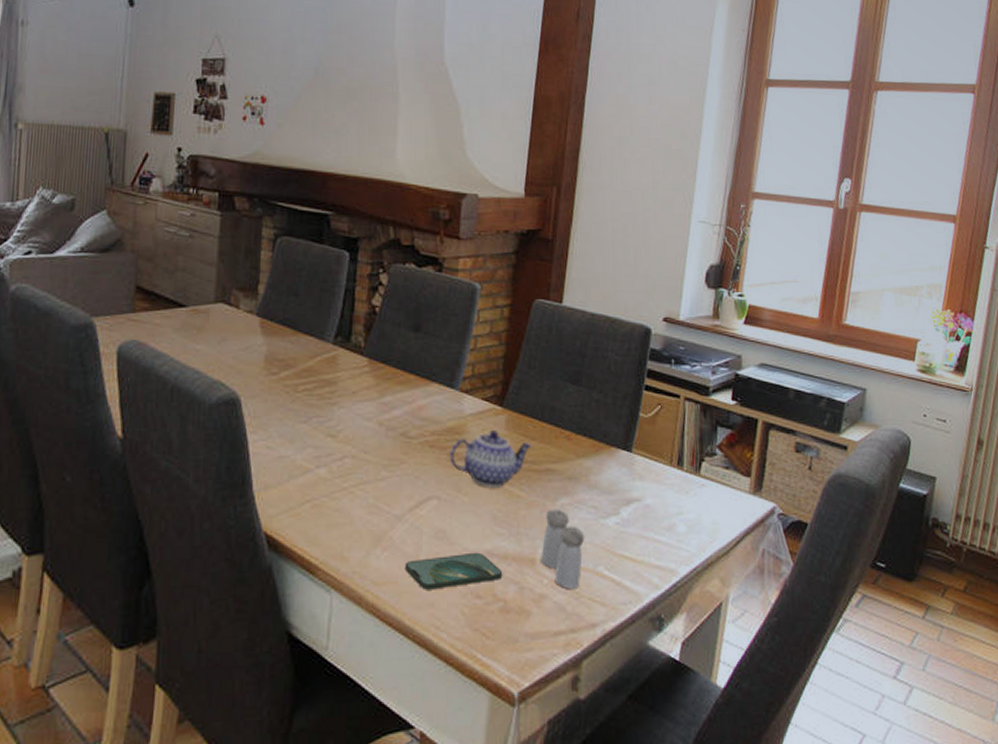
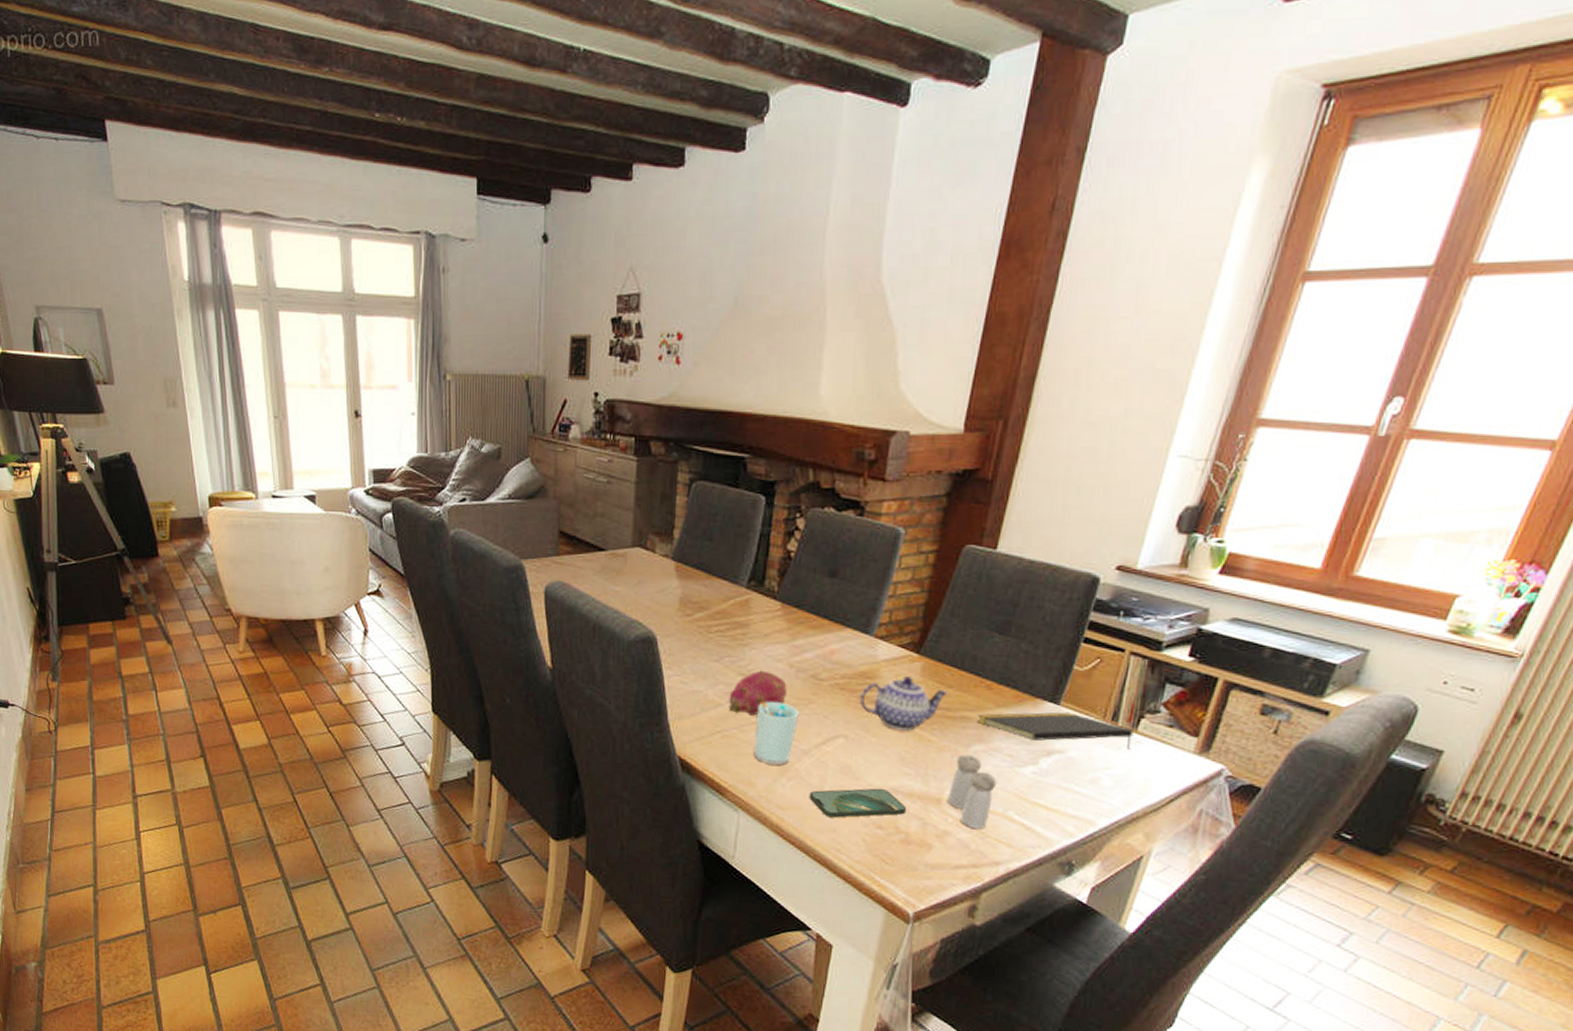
fruit: none [318,430,377,481] -> present [728,670,787,716]
cup: none [346,465,390,536] -> present [754,702,799,766]
notepad: none [561,459,697,495] -> present [977,712,1134,751]

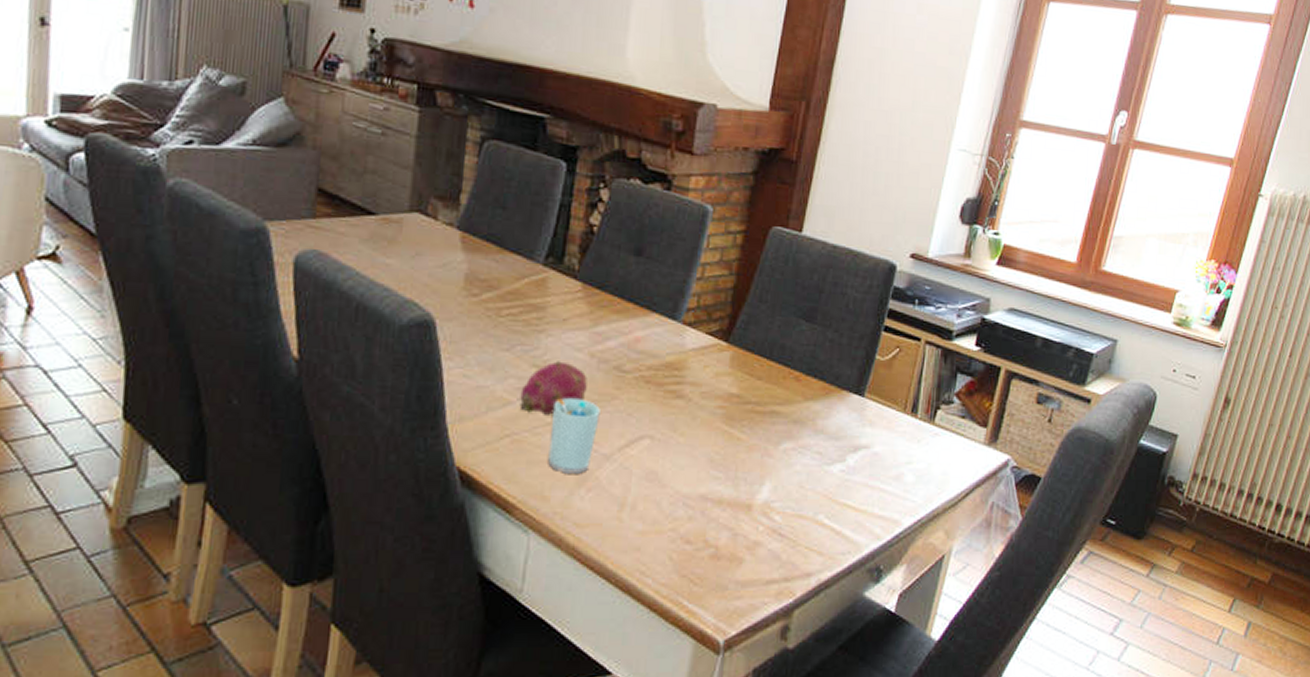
smartphone: present [809,788,907,818] -> none [610,496,717,534]
teapot: present [859,676,950,731] -> none [666,367,759,429]
salt and pepper shaker: present [947,754,997,829] -> none [758,453,807,536]
notepad: present [977,712,1134,751] -> none [786,404,931,444]

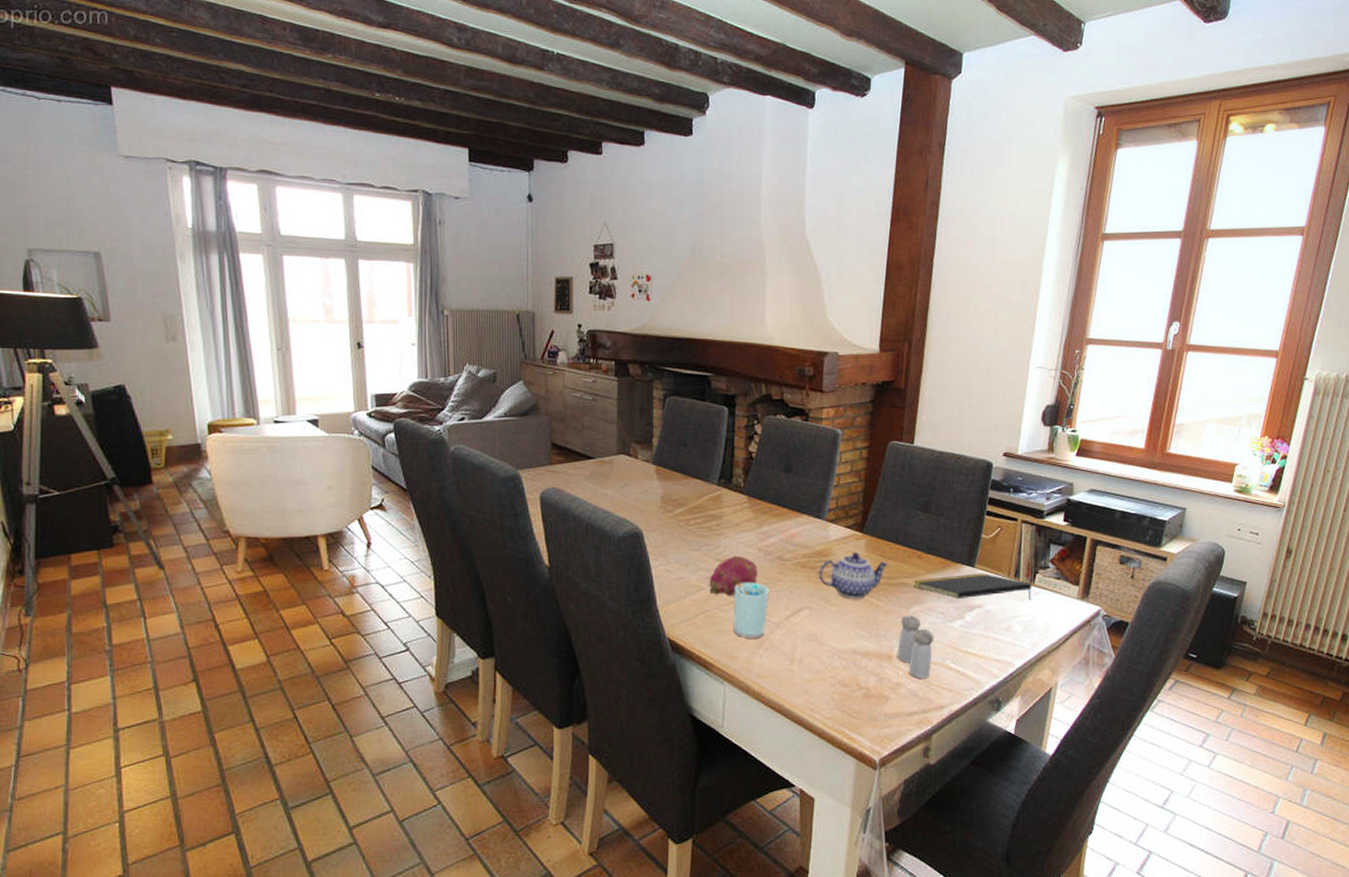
teapot: none [666,367,759,429] -> present [818,552,890,599]
salt and pepper shaker: none [758,453,807,536] -> present [897,615,934,678]
notepad: none [786,404,931,444] -> present [913,573,1032,601]

